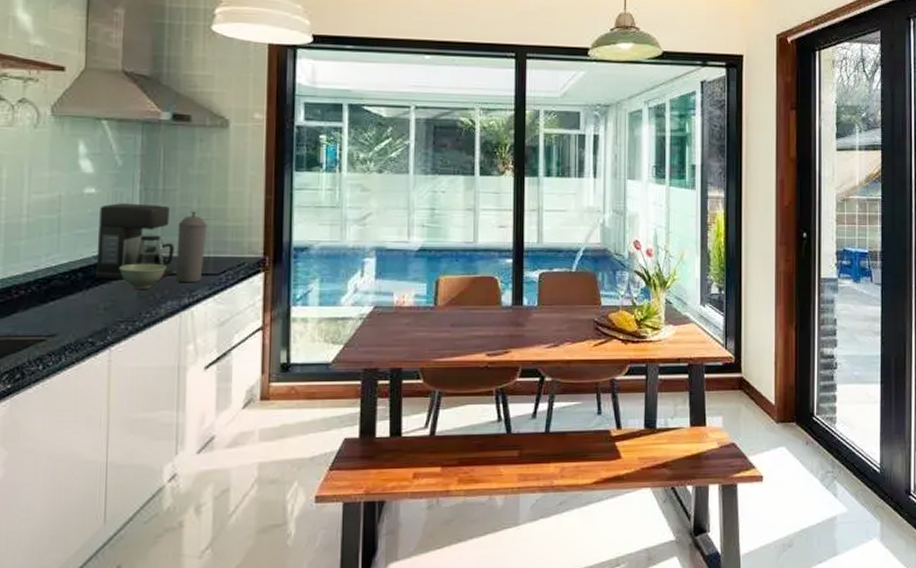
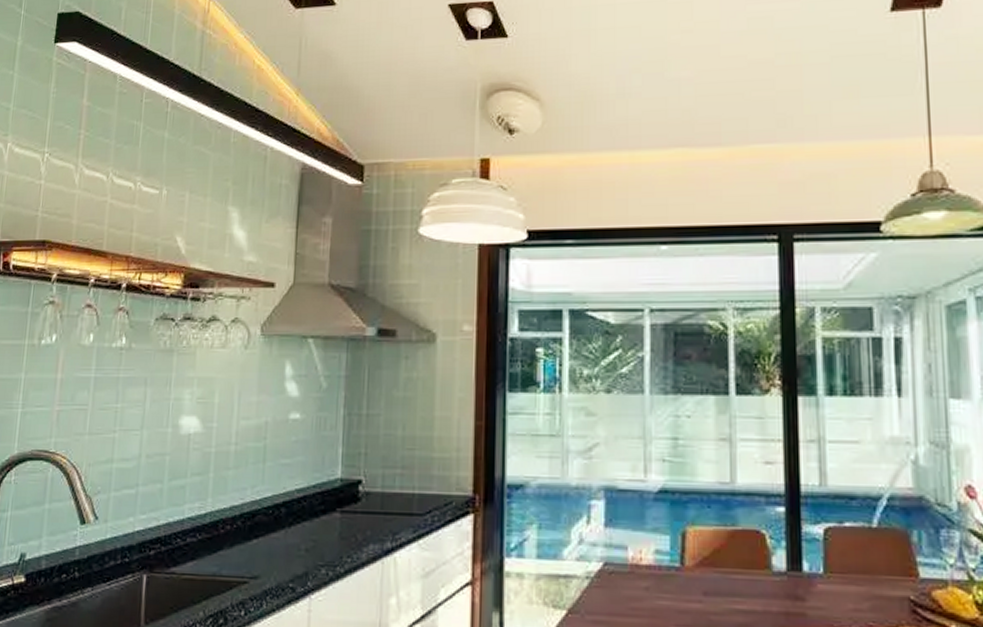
coffee maker: present [94,203,174,280] -> none [297,430,377,518]
bowl: present [119,263,166,290] -> none [321,498,368,530]
canister: present [176,211,207,283] -> none [379,440,412,524]

